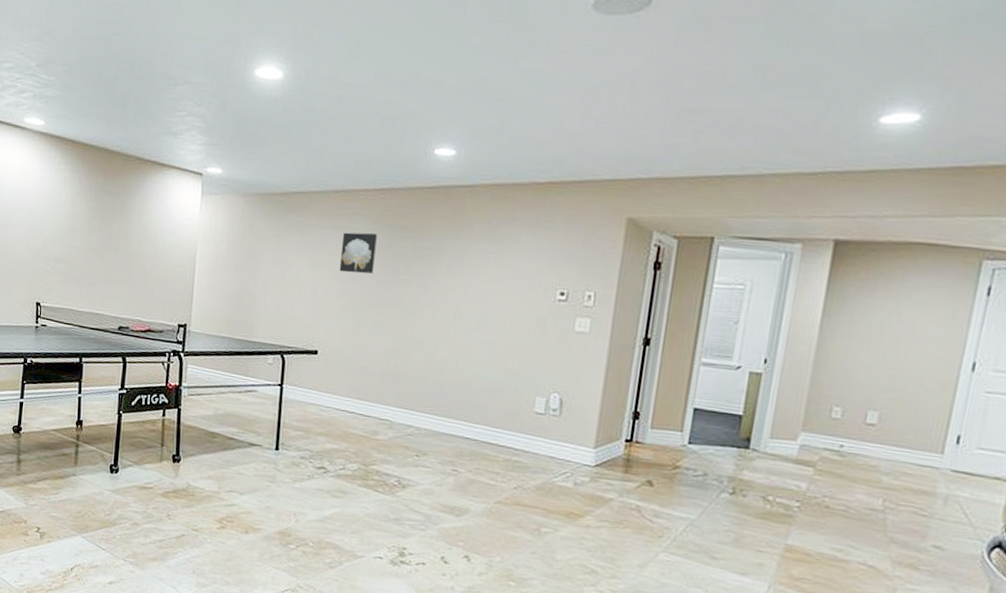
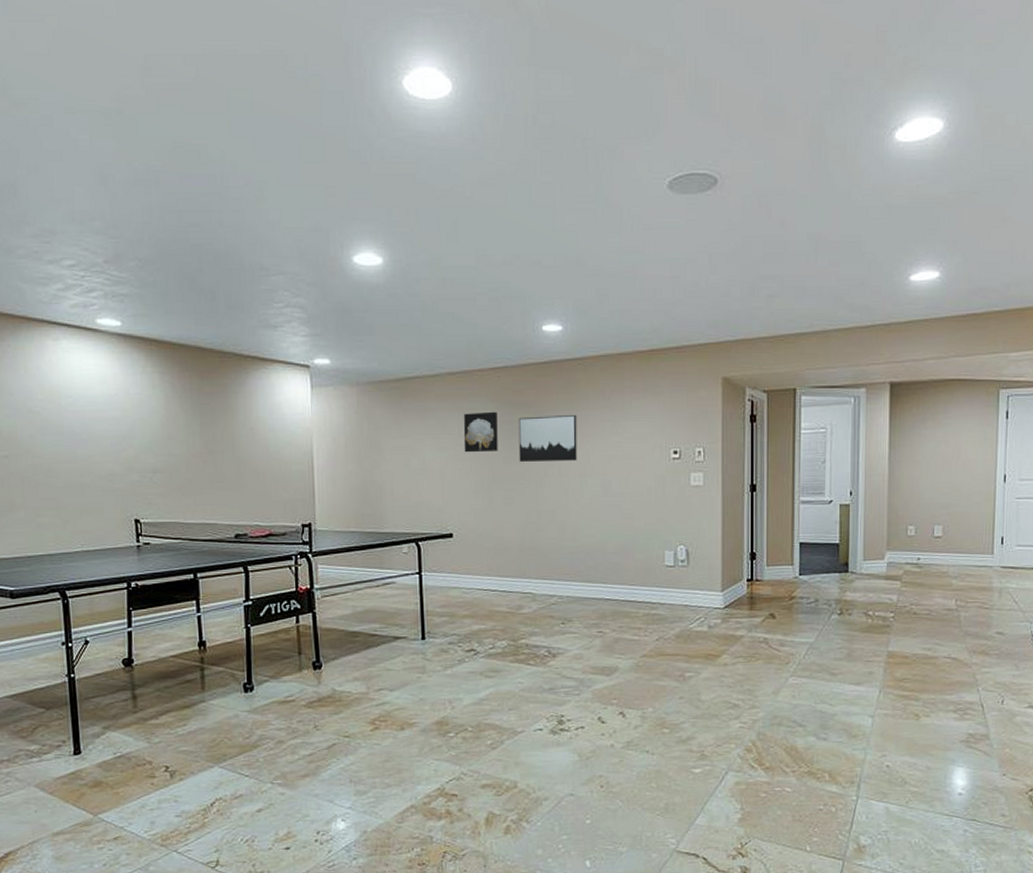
wall art: none [393,242,459,292] -> present [518,414,577,462]

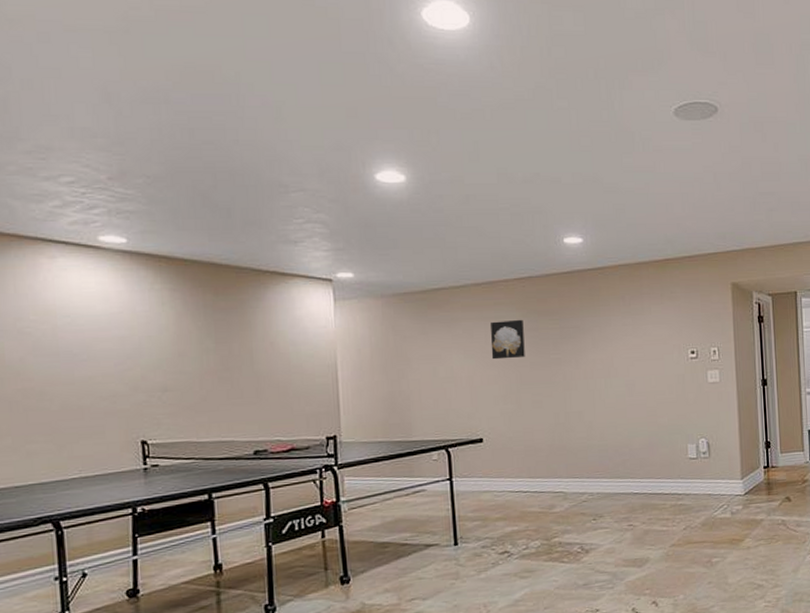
wall art: present [518,414,577,462] -> none [543,320,602,366]

